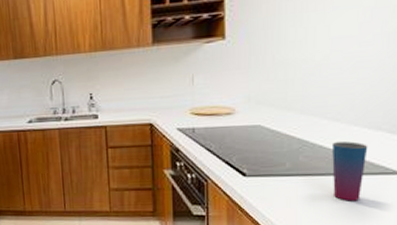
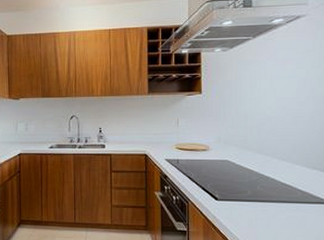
cup: present [331,141,369,201] -> none [280,177,307,224]

